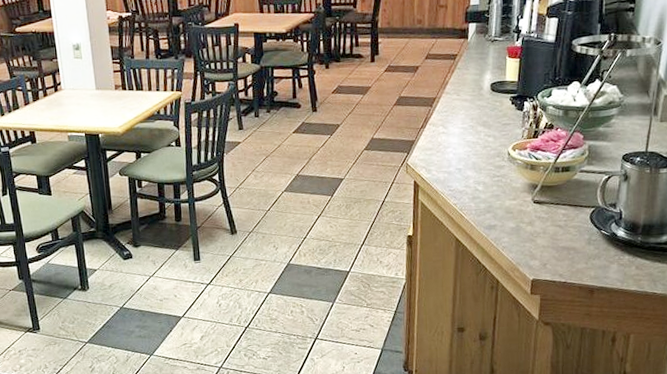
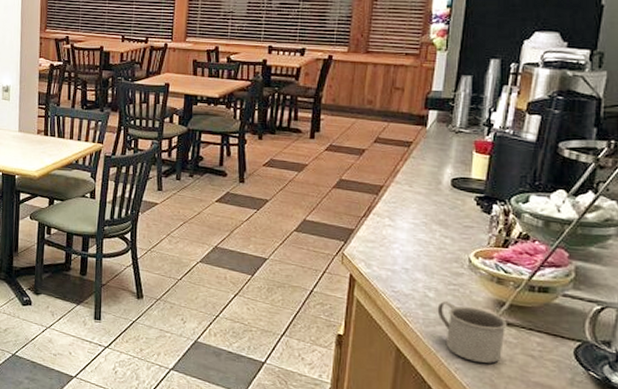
mug: none [486,192,540,239] -> present [437,301,507,363]

